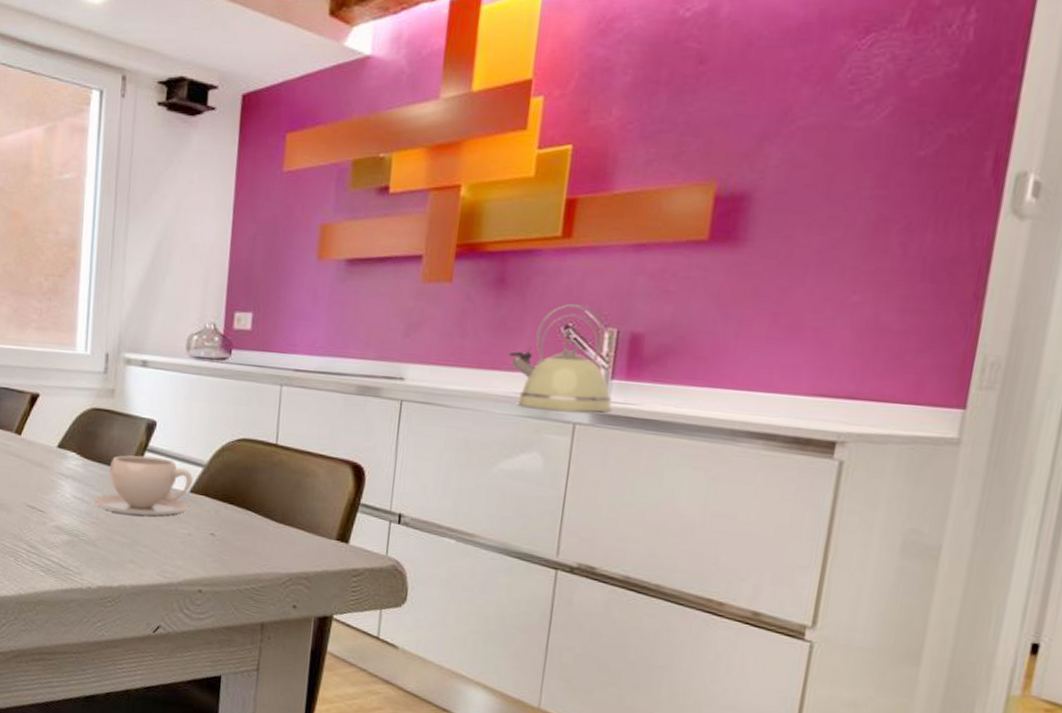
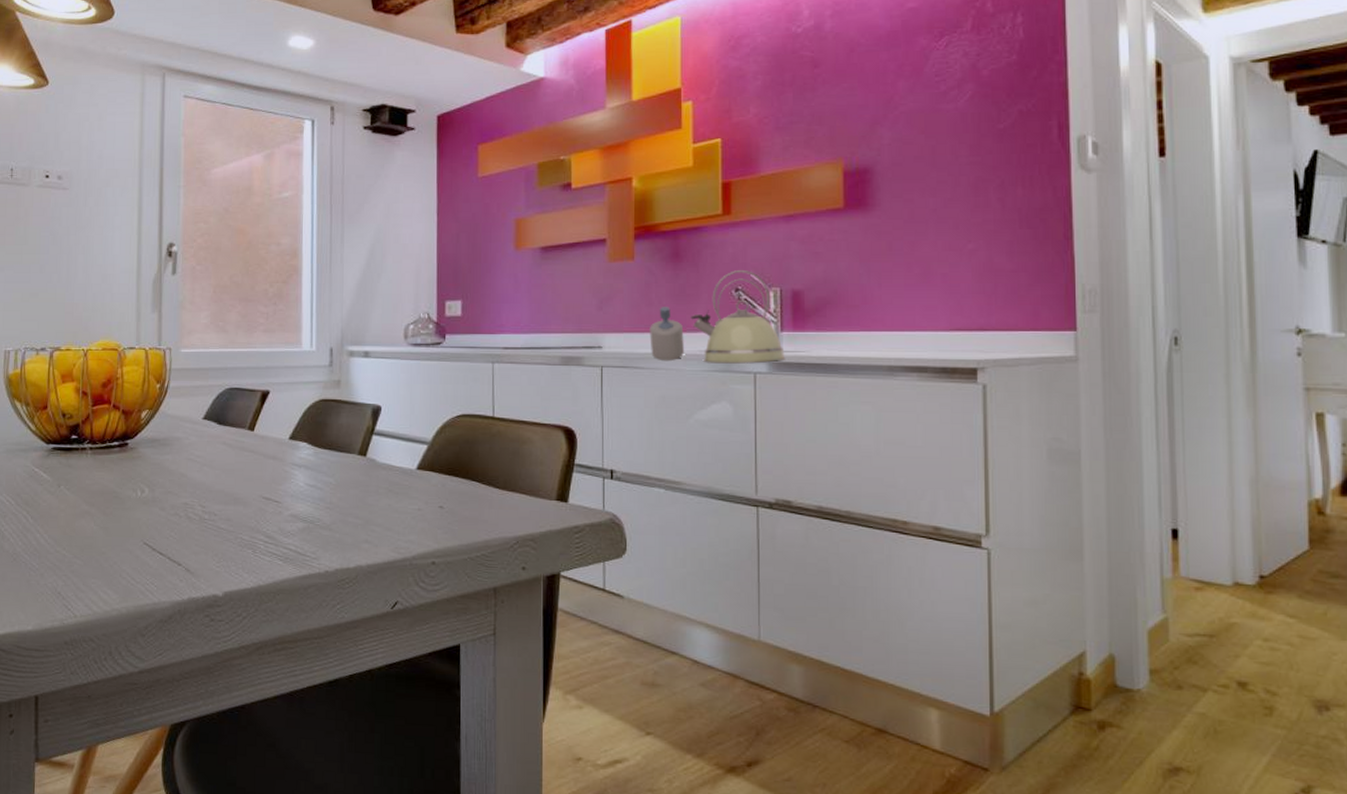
teacup: present [95,455,193,516] -> none [327,439,419,496]
soap dispenser: none [458,339,499,402] -> present [650,307,684,362]

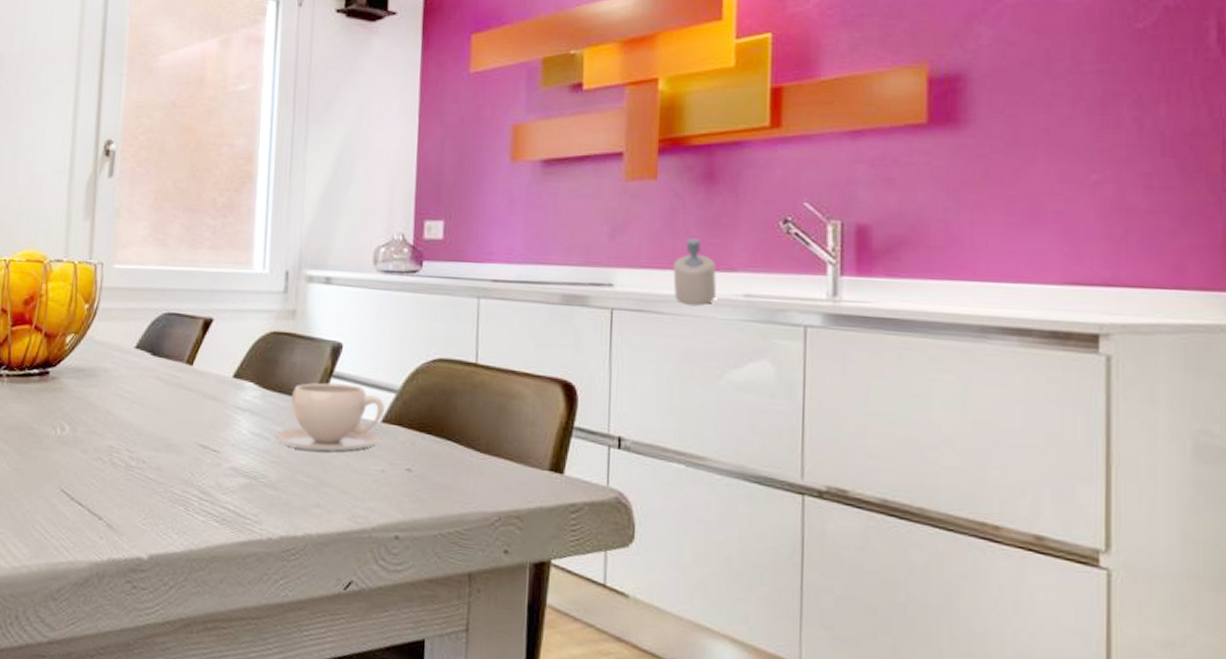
teacup: none [327,439,419,496] -> present [275,382,385,452]
kettle: present [690,270,786,364] -> none [725,197,846,315]

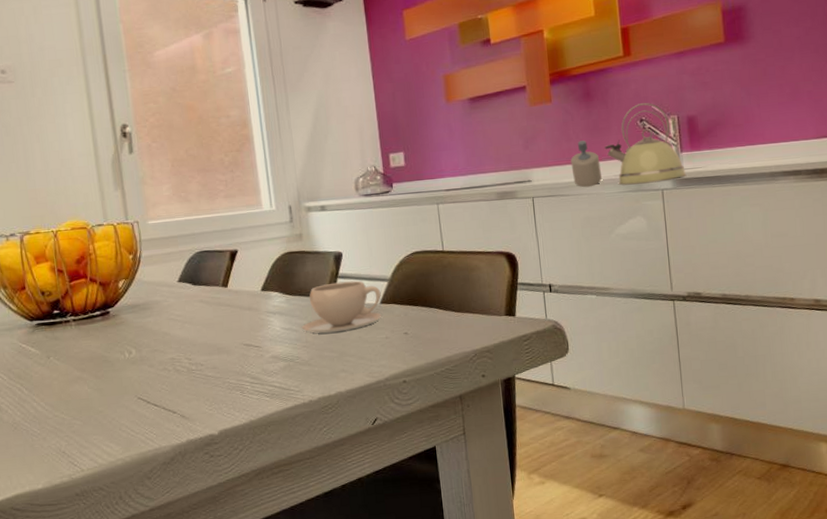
kettle: none [725,197,846,315] -> present [604,103,687,186]

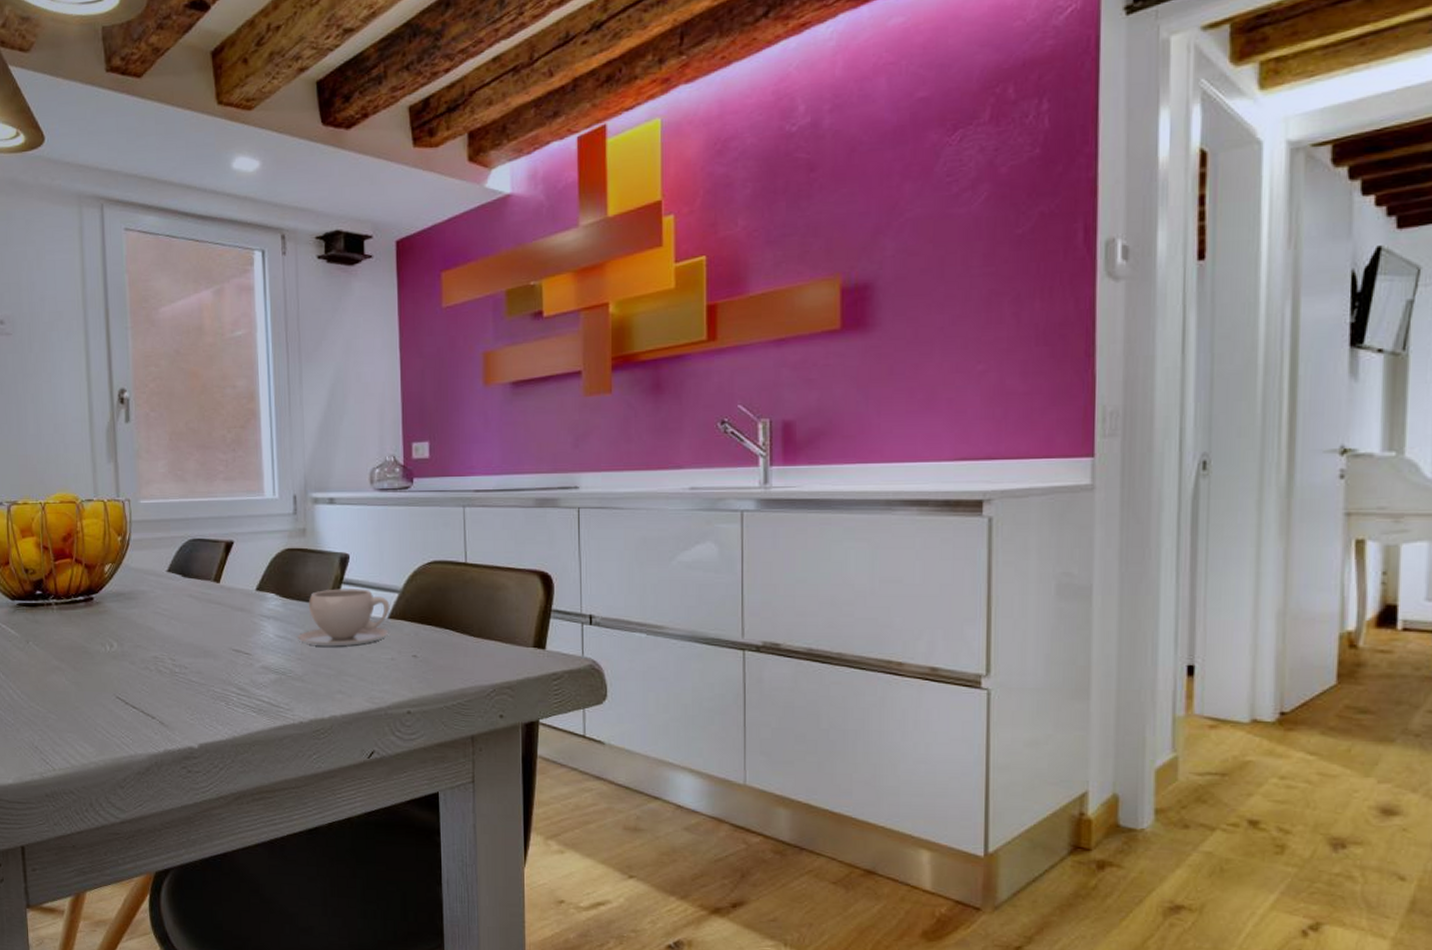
soap dispenser: present [570,140,602,188] -> none [629,443,666,501]
kettle: present [604,103,687,186] -> none [673,401,775,502]

